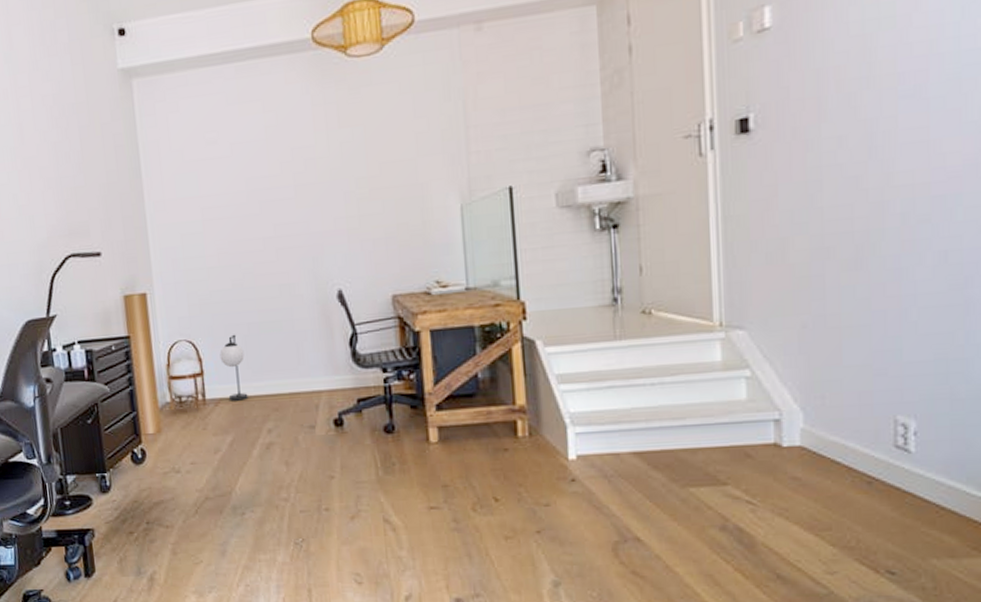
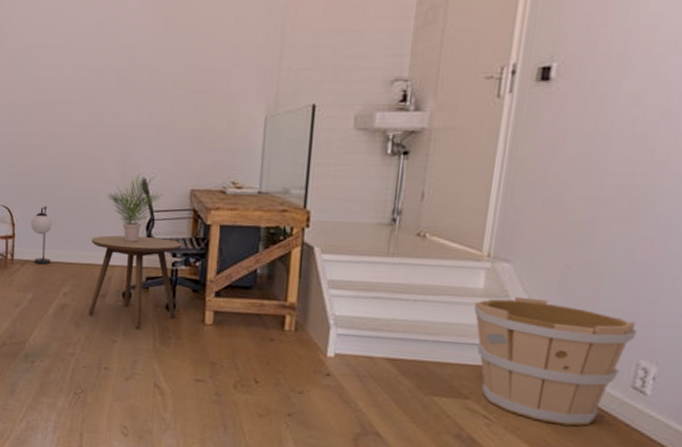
side table: none [290,353,396,459] -> present [88,235,182,329]
potted plant: none [300,285,362,362] -> present [107,175,163,242]
wooden bucket: none [716,364,888,499] -> present [474,296,637,426]

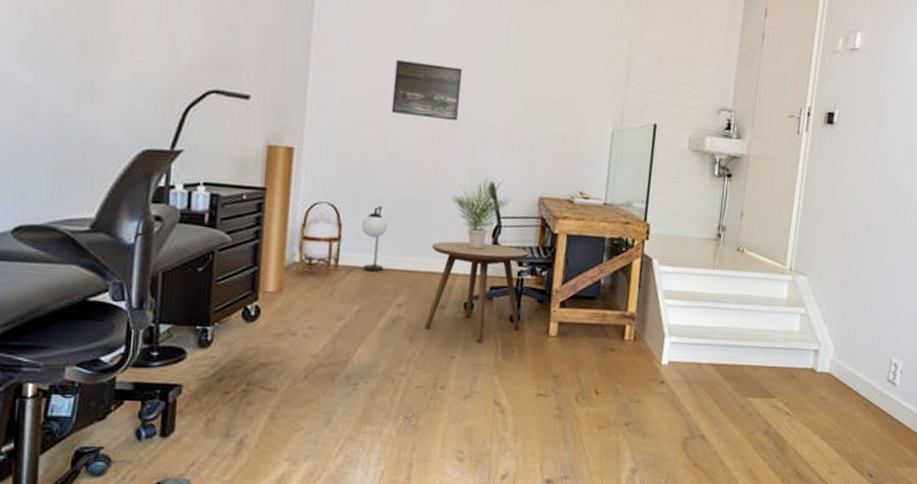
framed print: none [51,72,111,122] -> present [391,60,462,120]
wooden bucket: present [474,296,637,426] -> none [779,305,890,416]

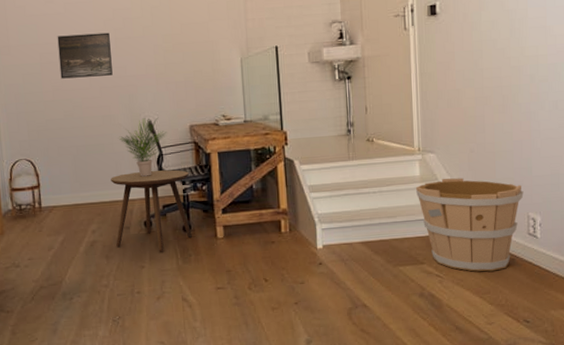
lamp: present [361,205,388,272] -> none [53,154,77,208]
wooden bucket: none [779,305,890,416] -> present [416,178,524,272]

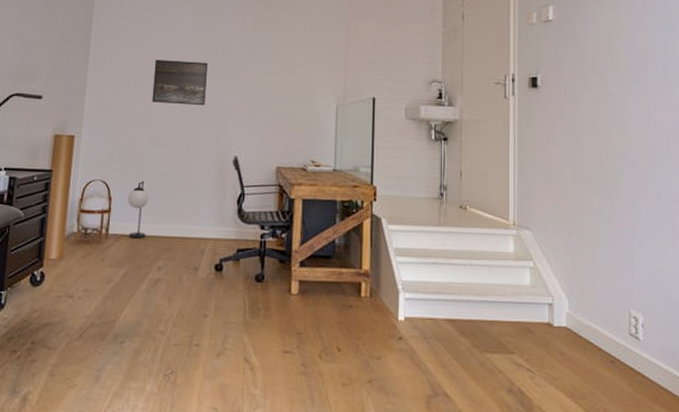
lamp: none [53,154,77,208] -> present [127,180,149,239]
side table: present [111,170,192,252] -> none [181,209,269,302]
potted plant: present [119,117,167,177] -> none [201,153,252,215]
wooden bucket: present [416,178,524,272] -> none [509,258,625,373]

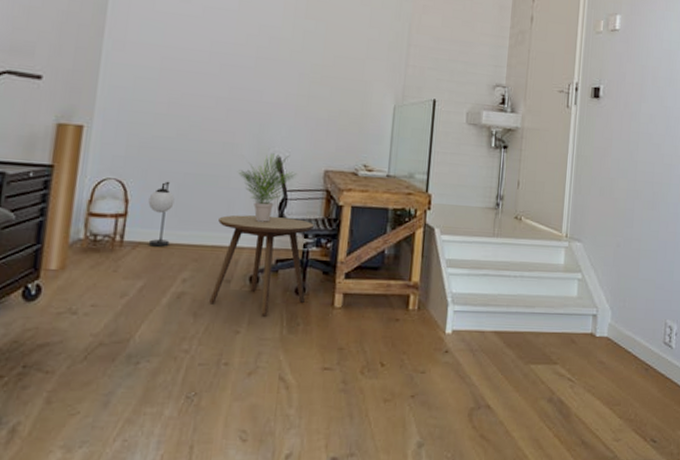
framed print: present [152,59,208,105] -> none [181,41,251,98]
side table: none [181,209,269,302] -> present [209,215,314,317]
potted plant: none [201,153,252,215] -> present [238,153,297,222]

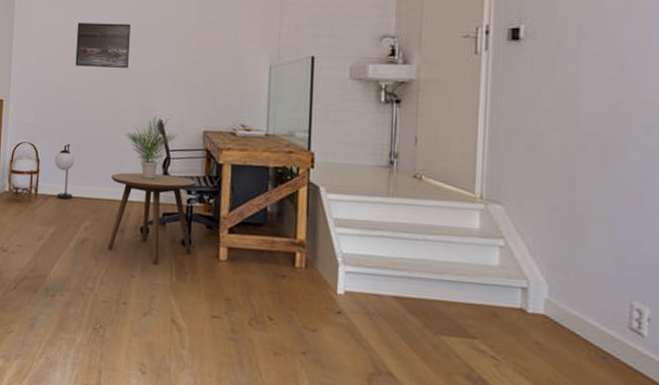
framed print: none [181,41,251,98] -> present [75,23,131,68]

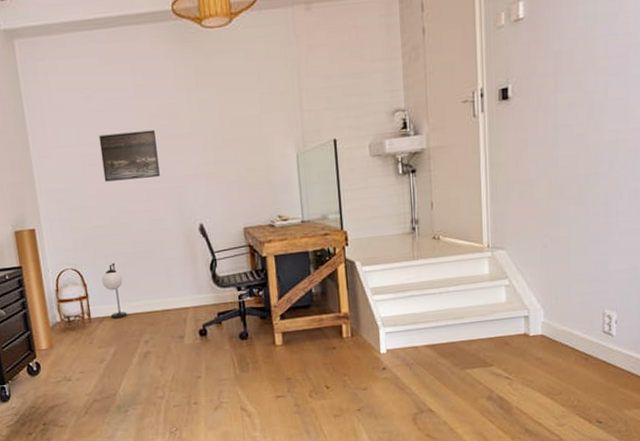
side table: present [108,172,196,264] -> none [162,275,249,362]
potted plant: present [126,116,178,179] -> none [169,220,220,284]

